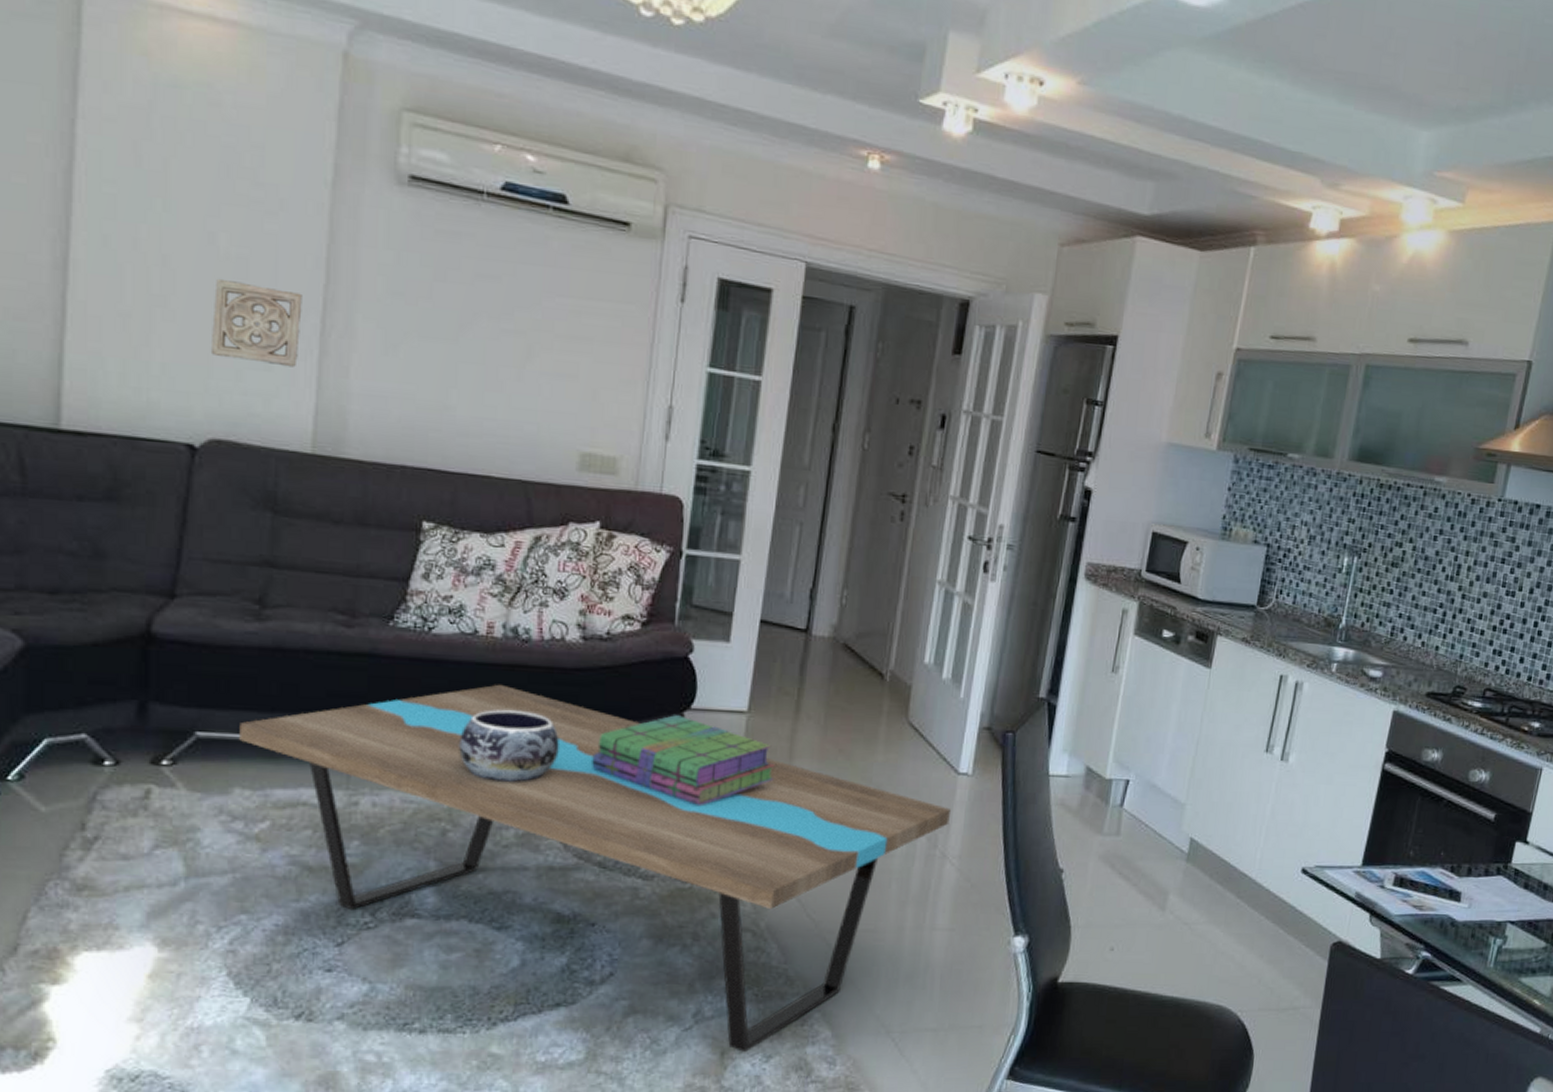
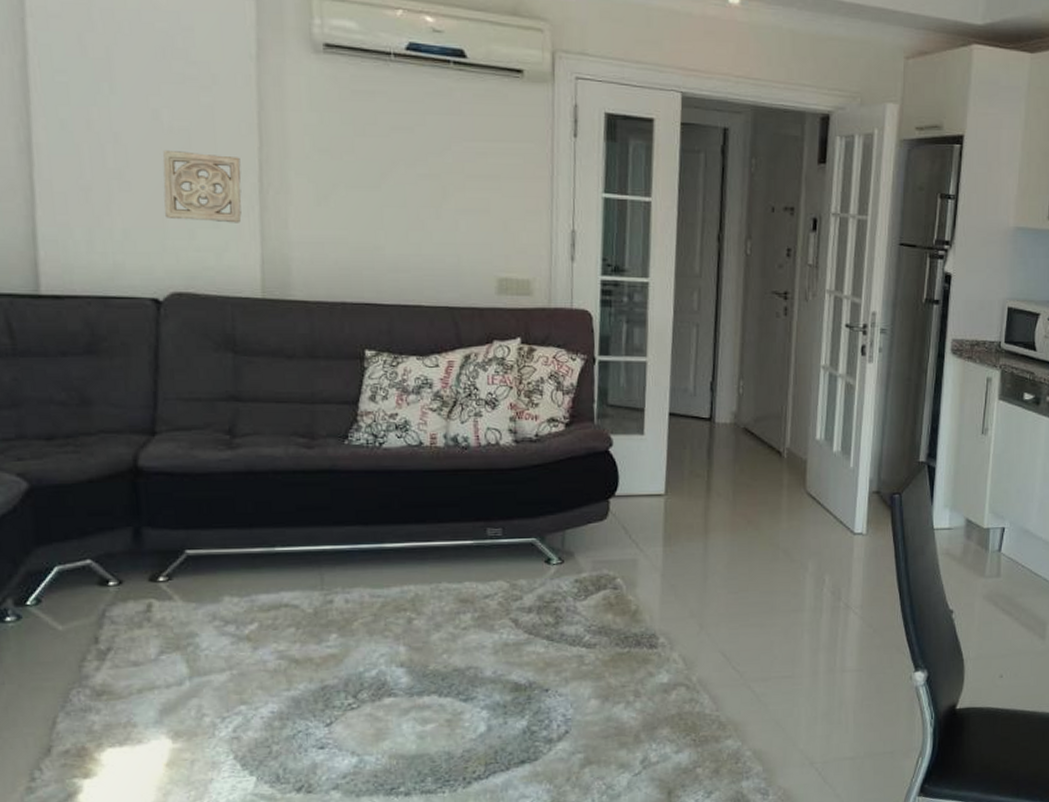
coffee table: present [239,684,952,1052] -> none [223,487,851,790]
decorative bowl: present [459,710,559,782] -> none [415,510,503,573]
stack of books: present [592,715,775,805] -> none [533,502,693,579]

